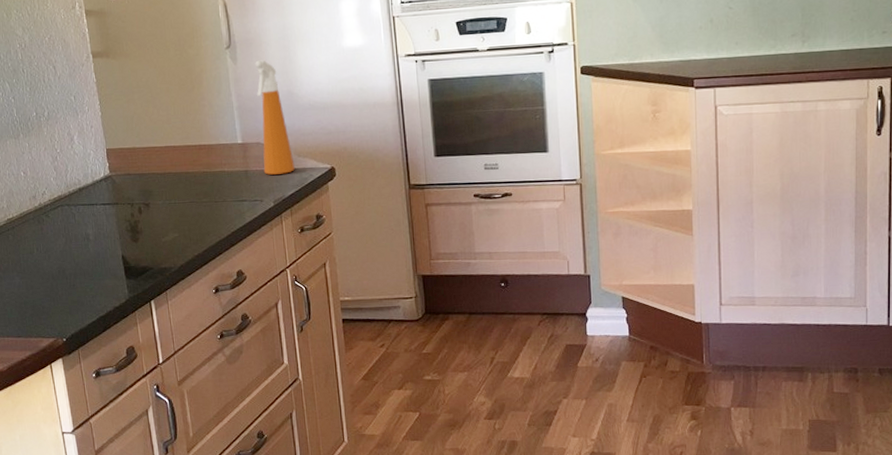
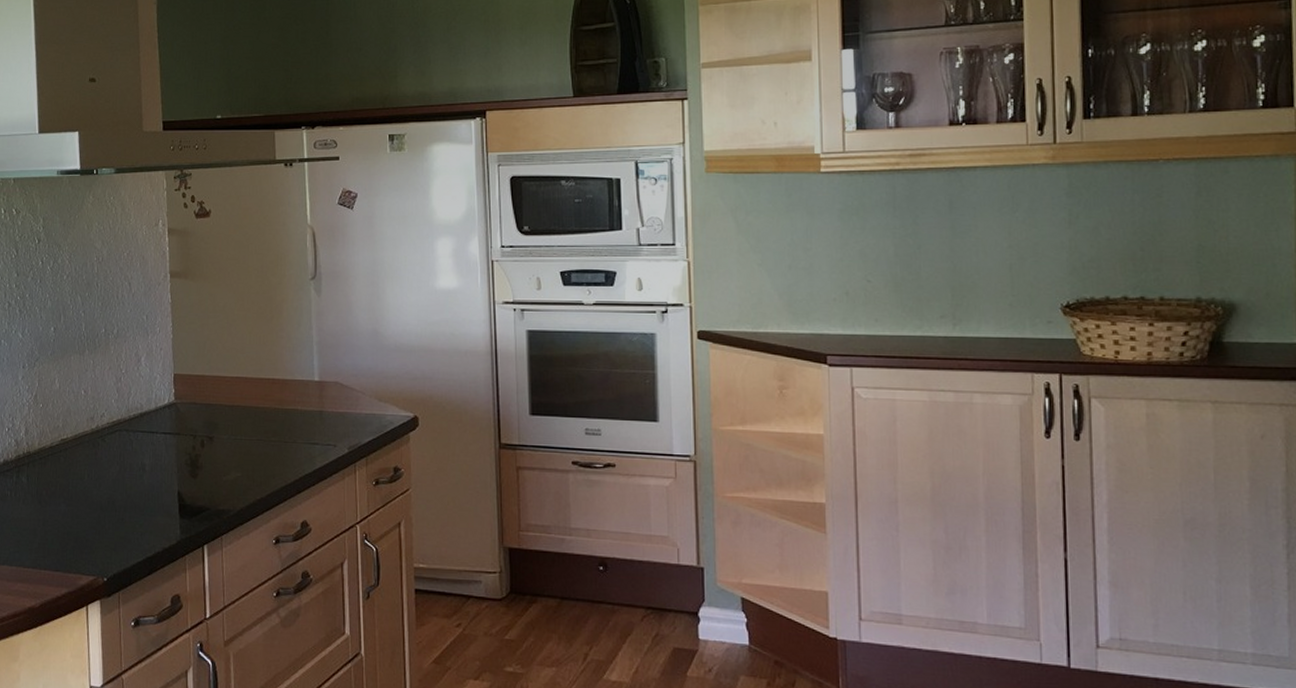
spray bottle: present [255,60,295,175] -> none [340,294,374,419]

